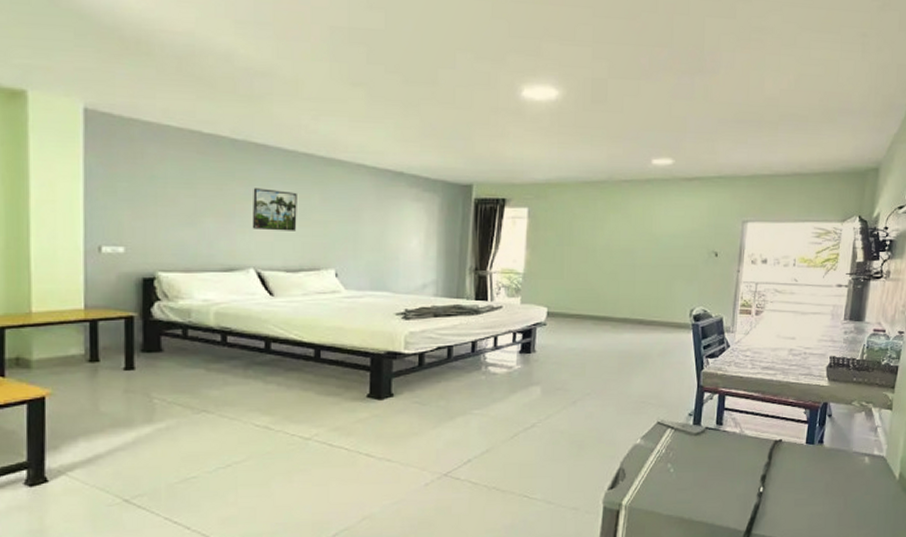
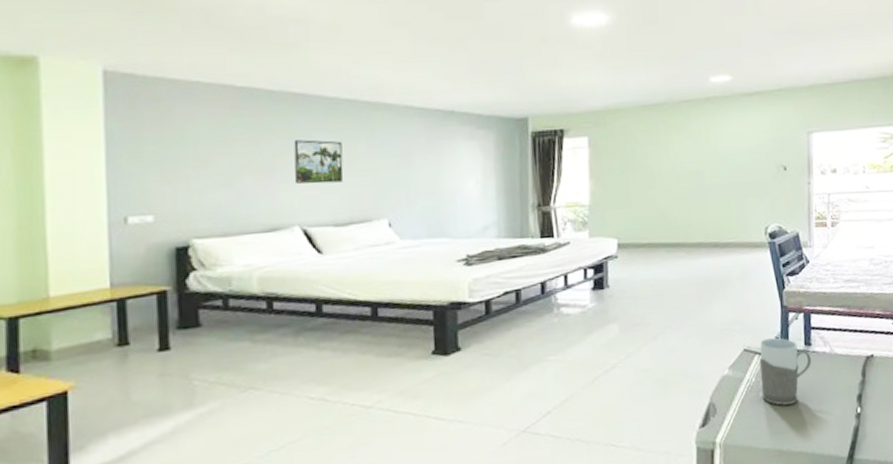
mug: none [670,414,721,478] -> present [759,337,812,406]

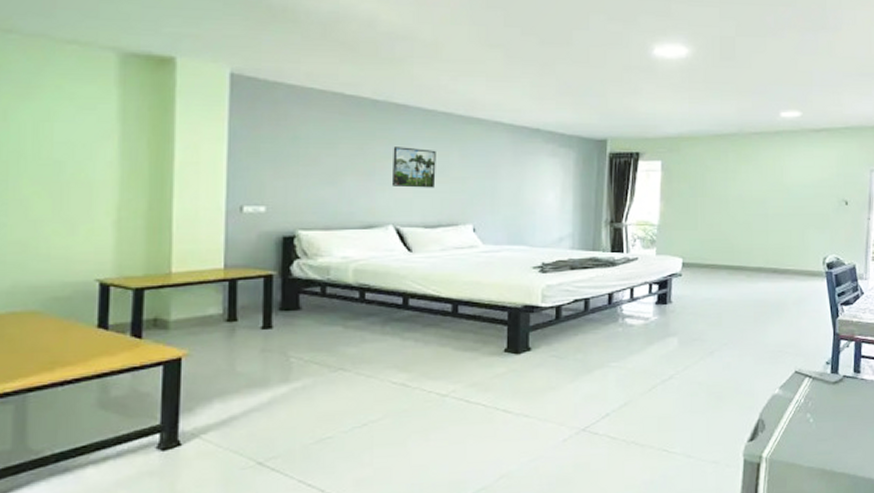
mug: present [759,337,812,406] -> none [809,363,859,428]

